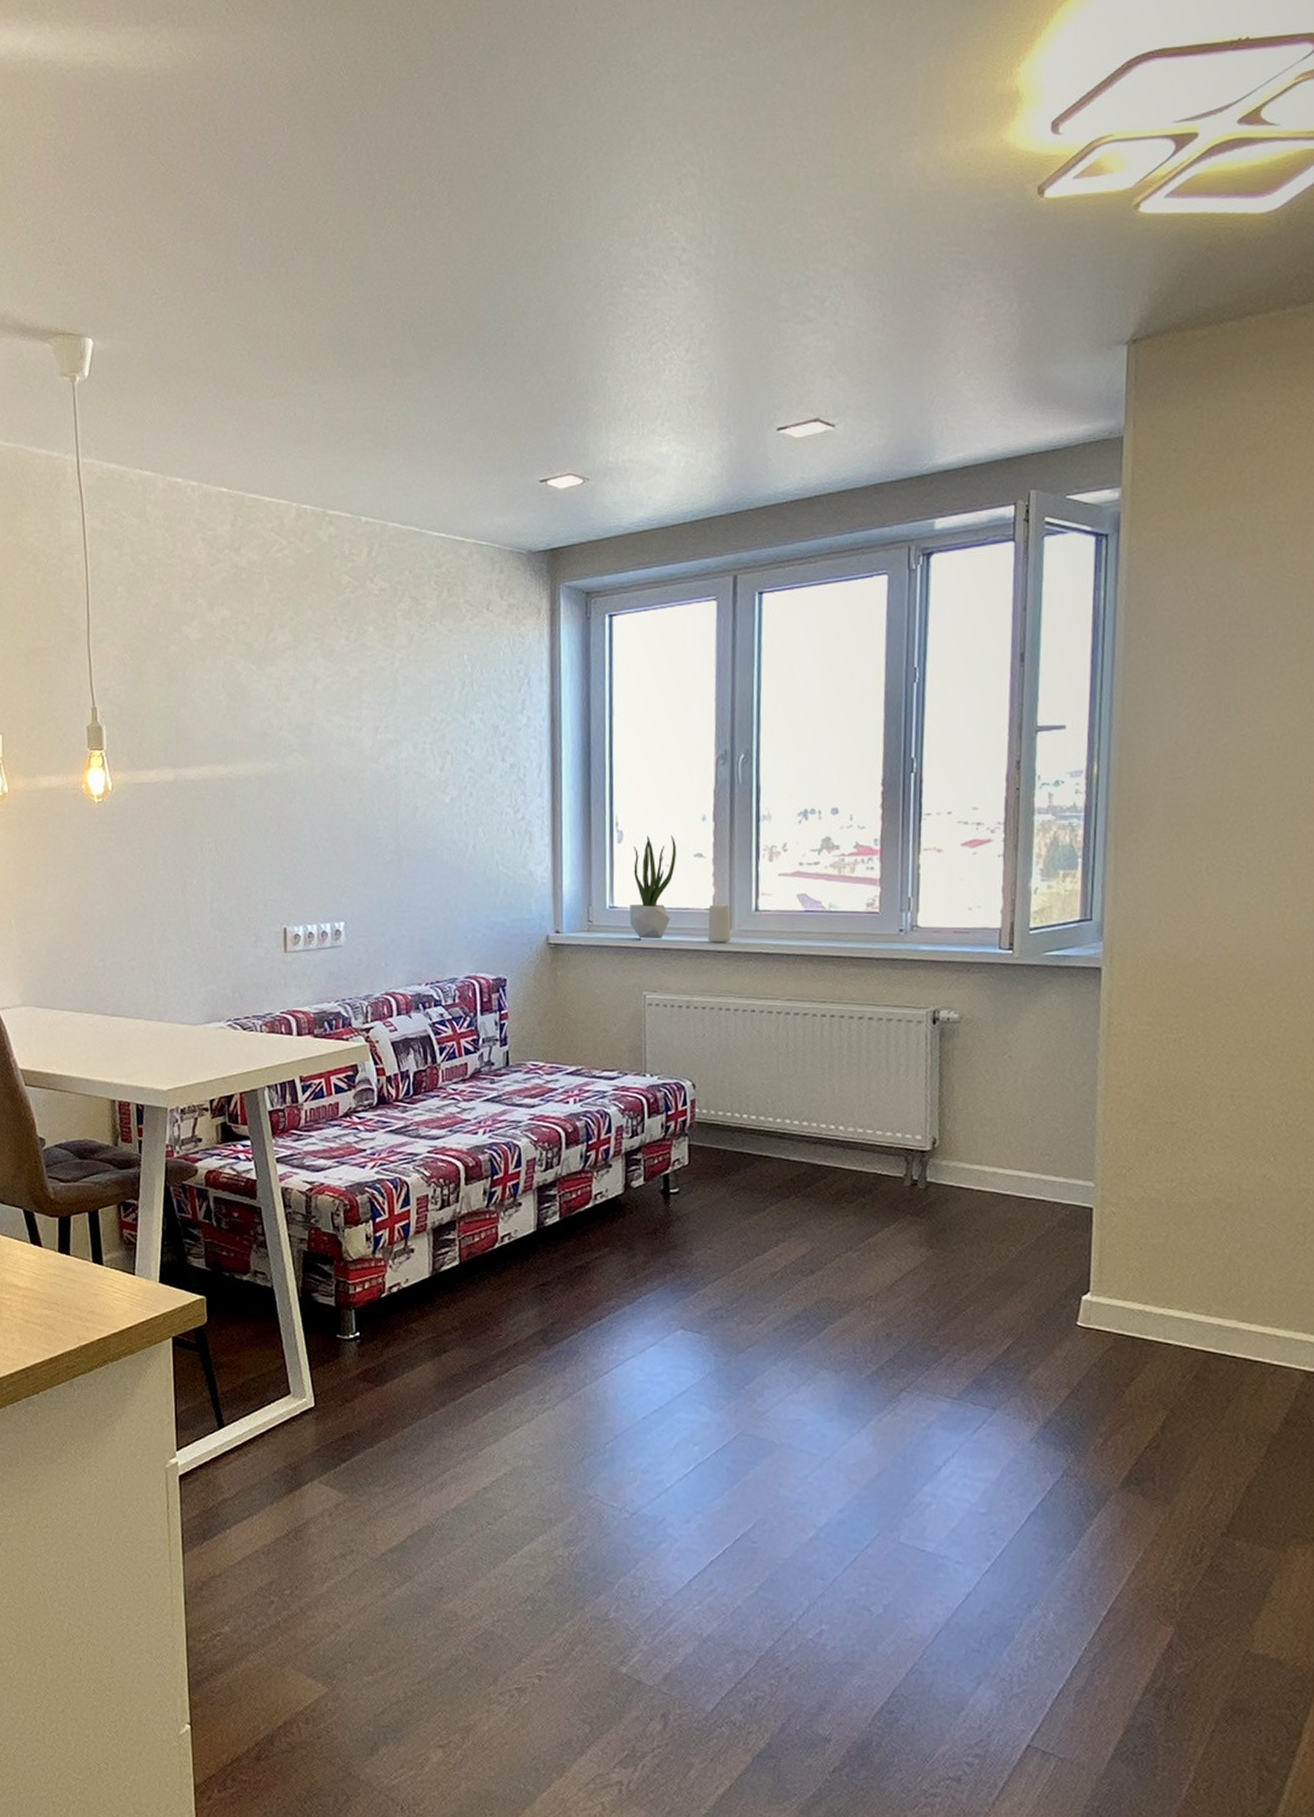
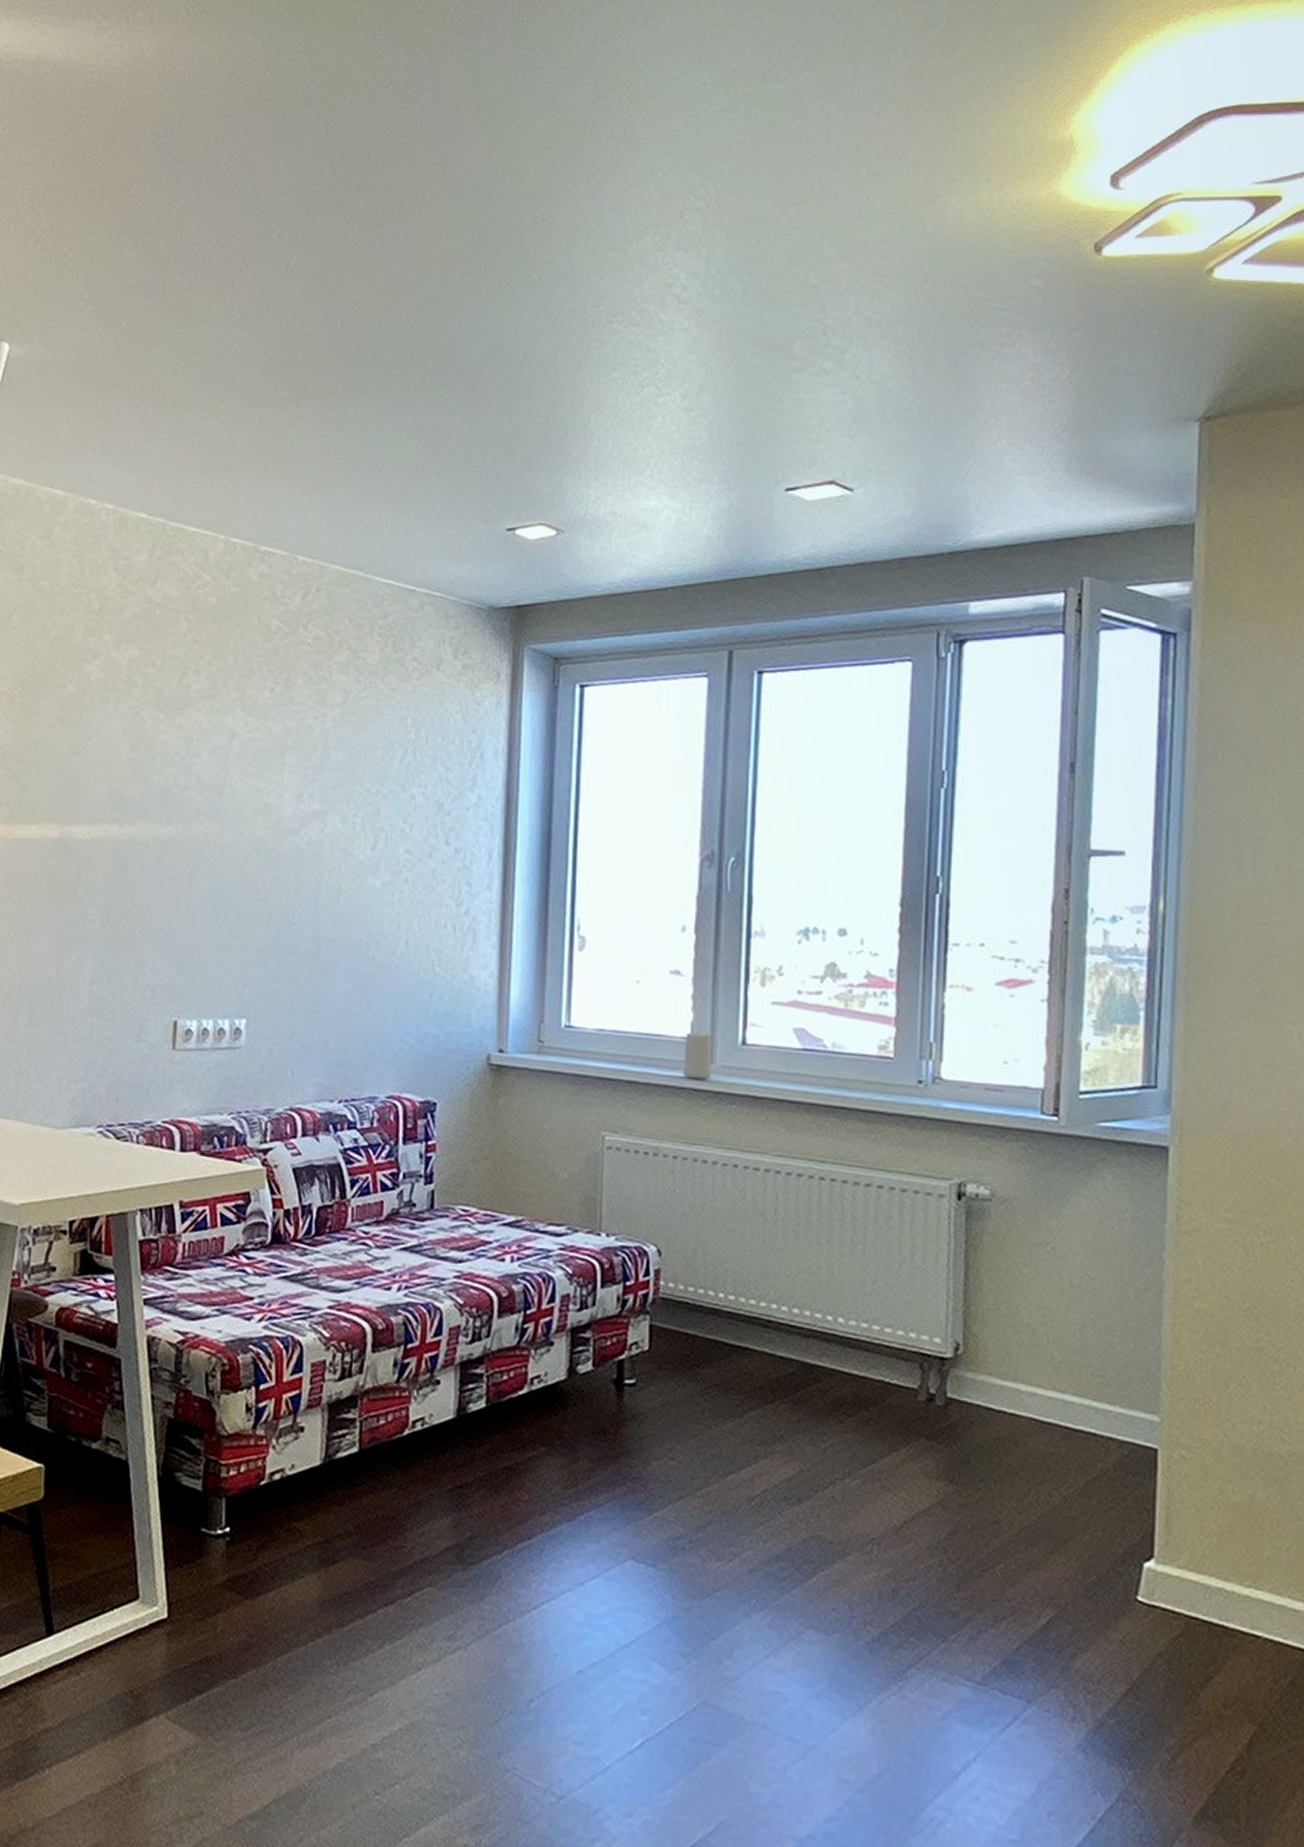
potted plant: present [630,835,676,939] -> none [589,944,648,1070]

